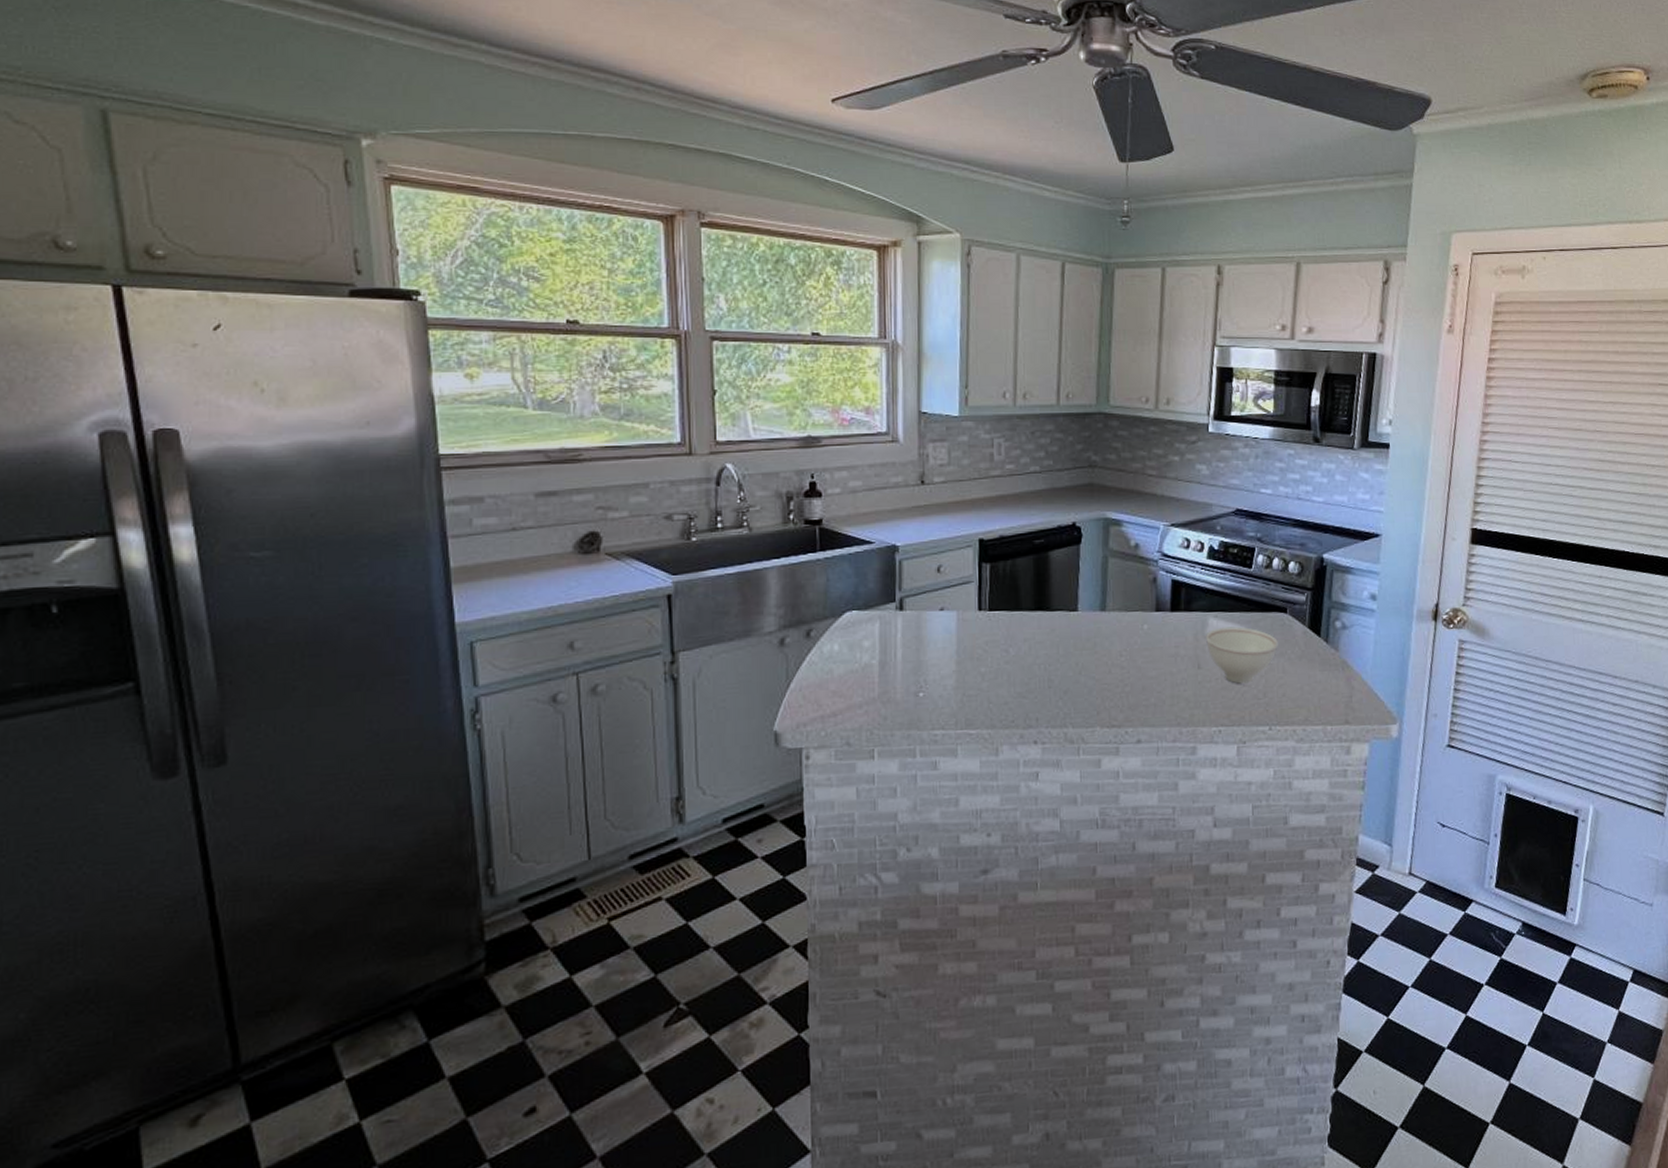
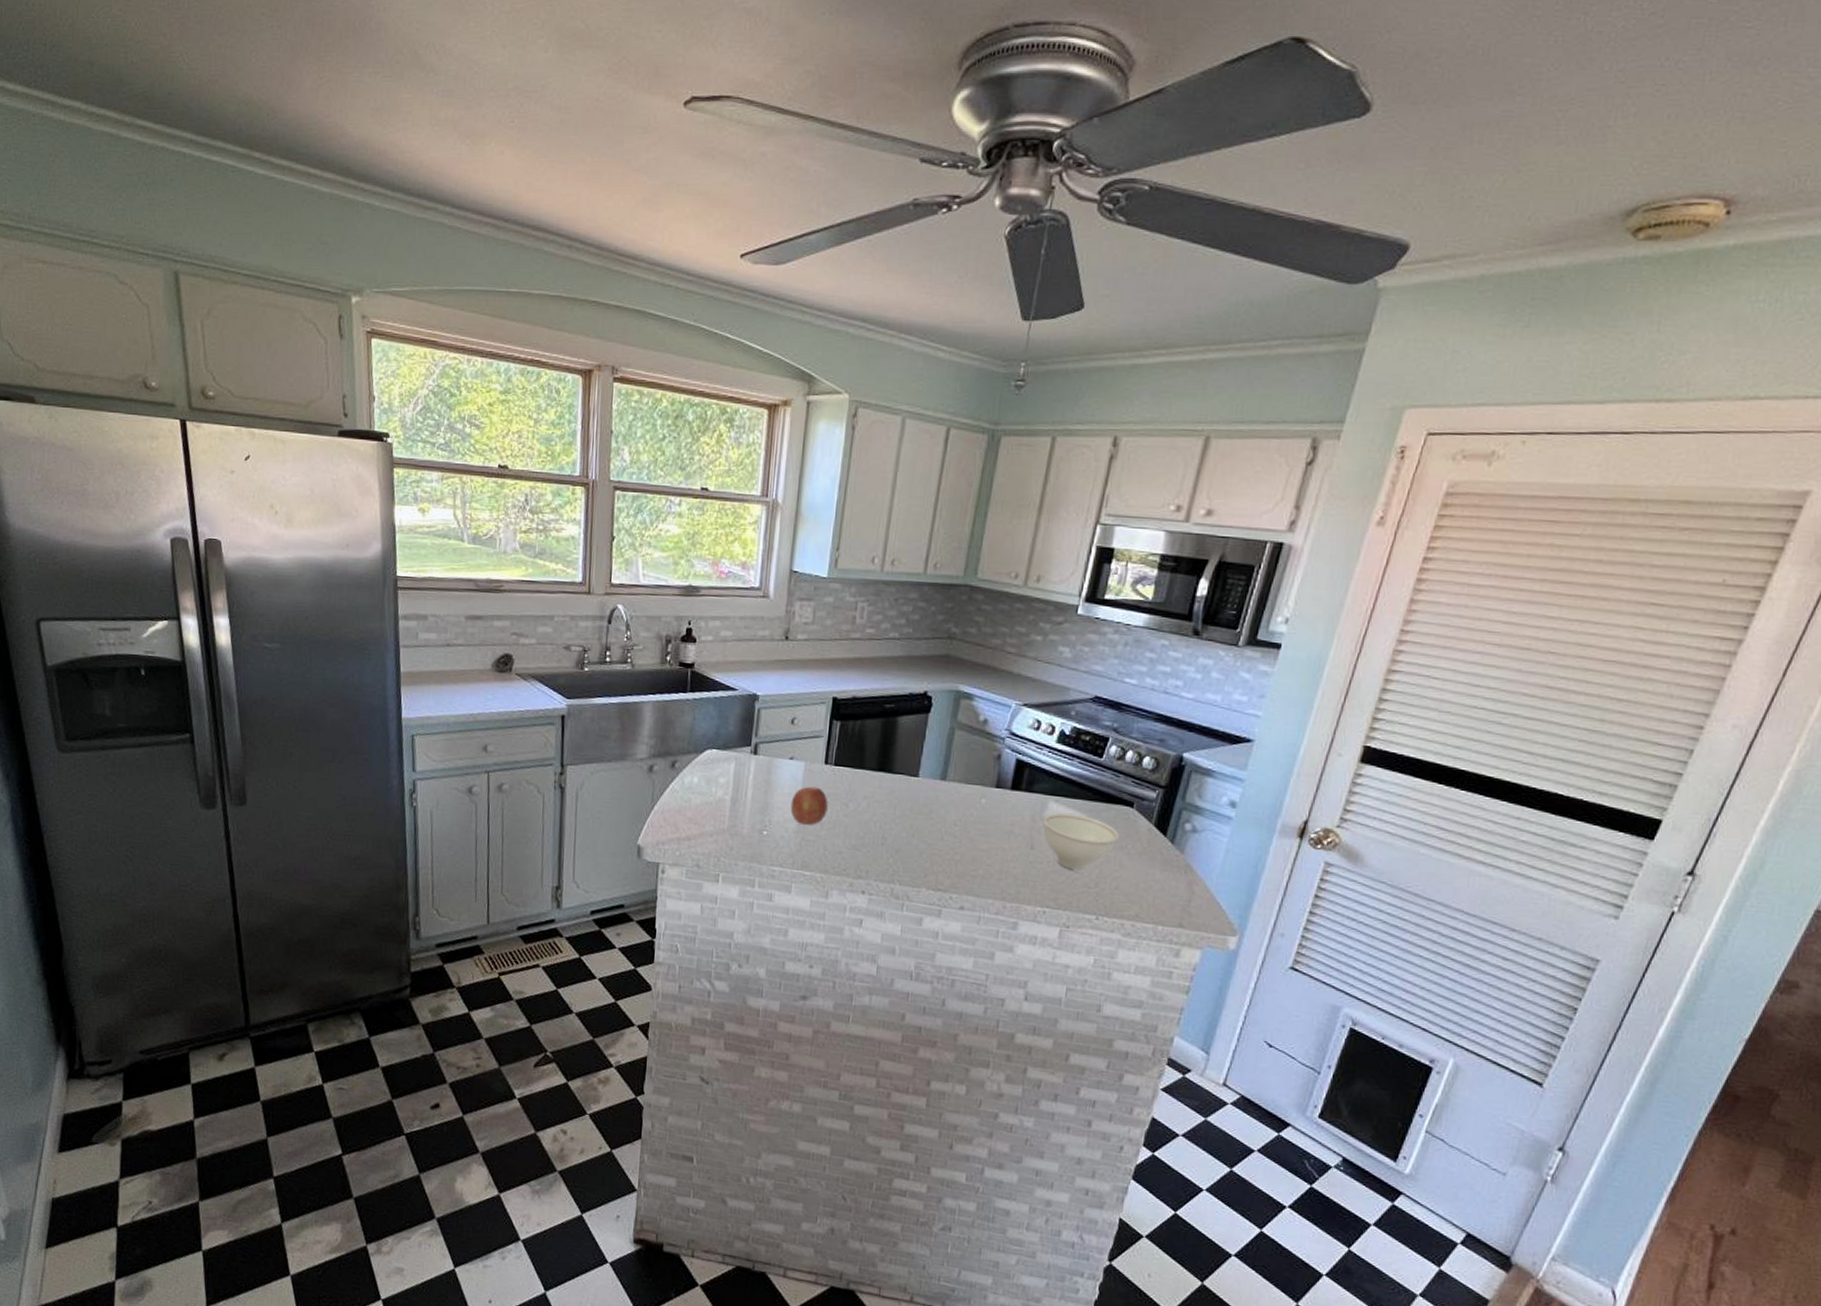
fruit: none [946,636,987,680] -> present [790,786,828,826]

